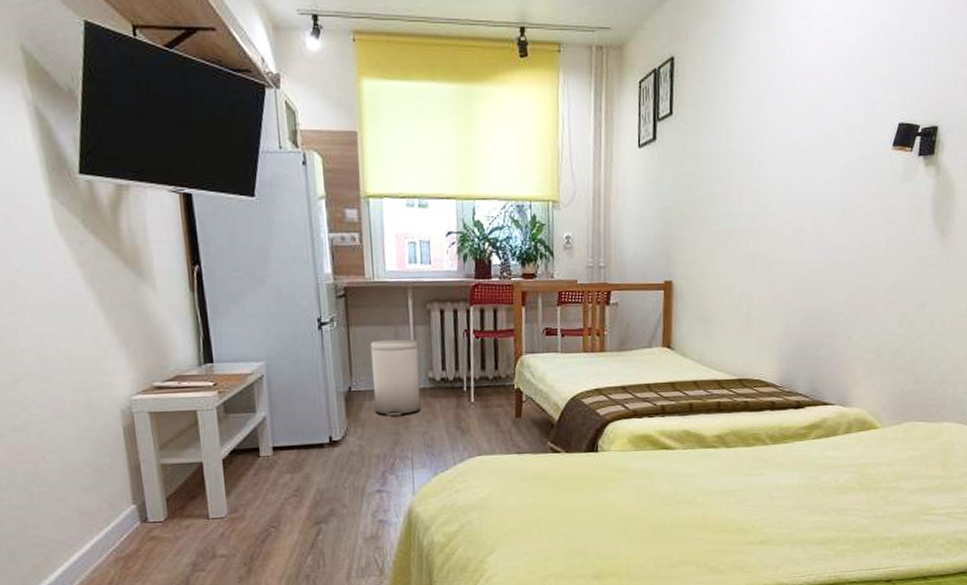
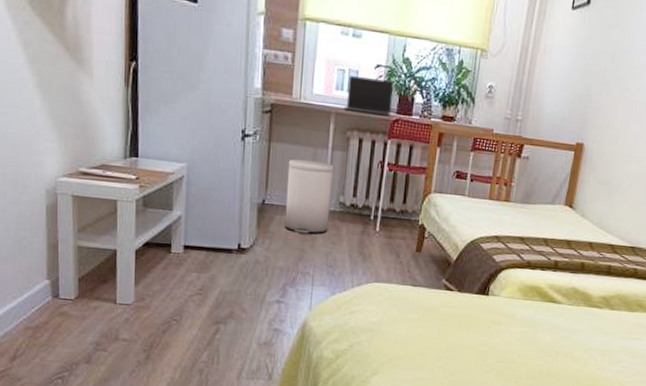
laptop computer: none [419,246,470,284] -> present [343,75,394,117]

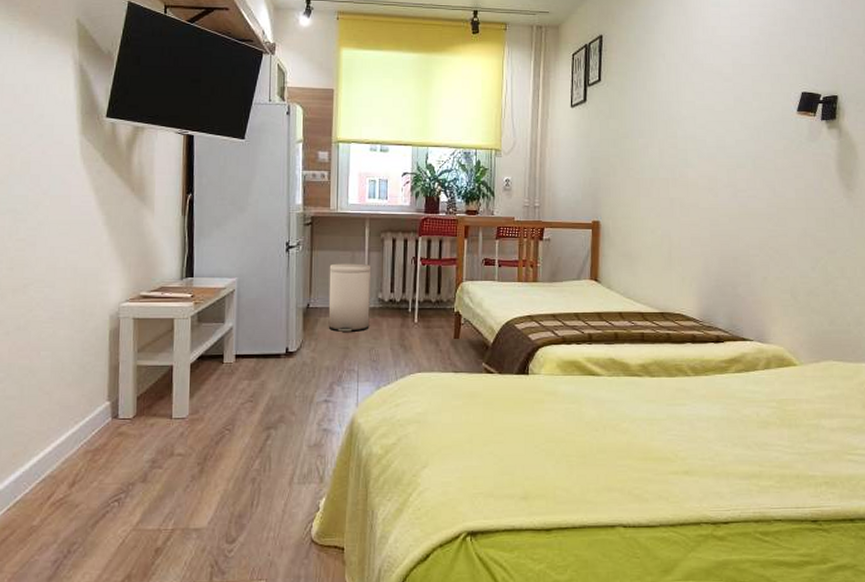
laptop computer: present [343,75,394,117] -> none [376,184,420,216]

